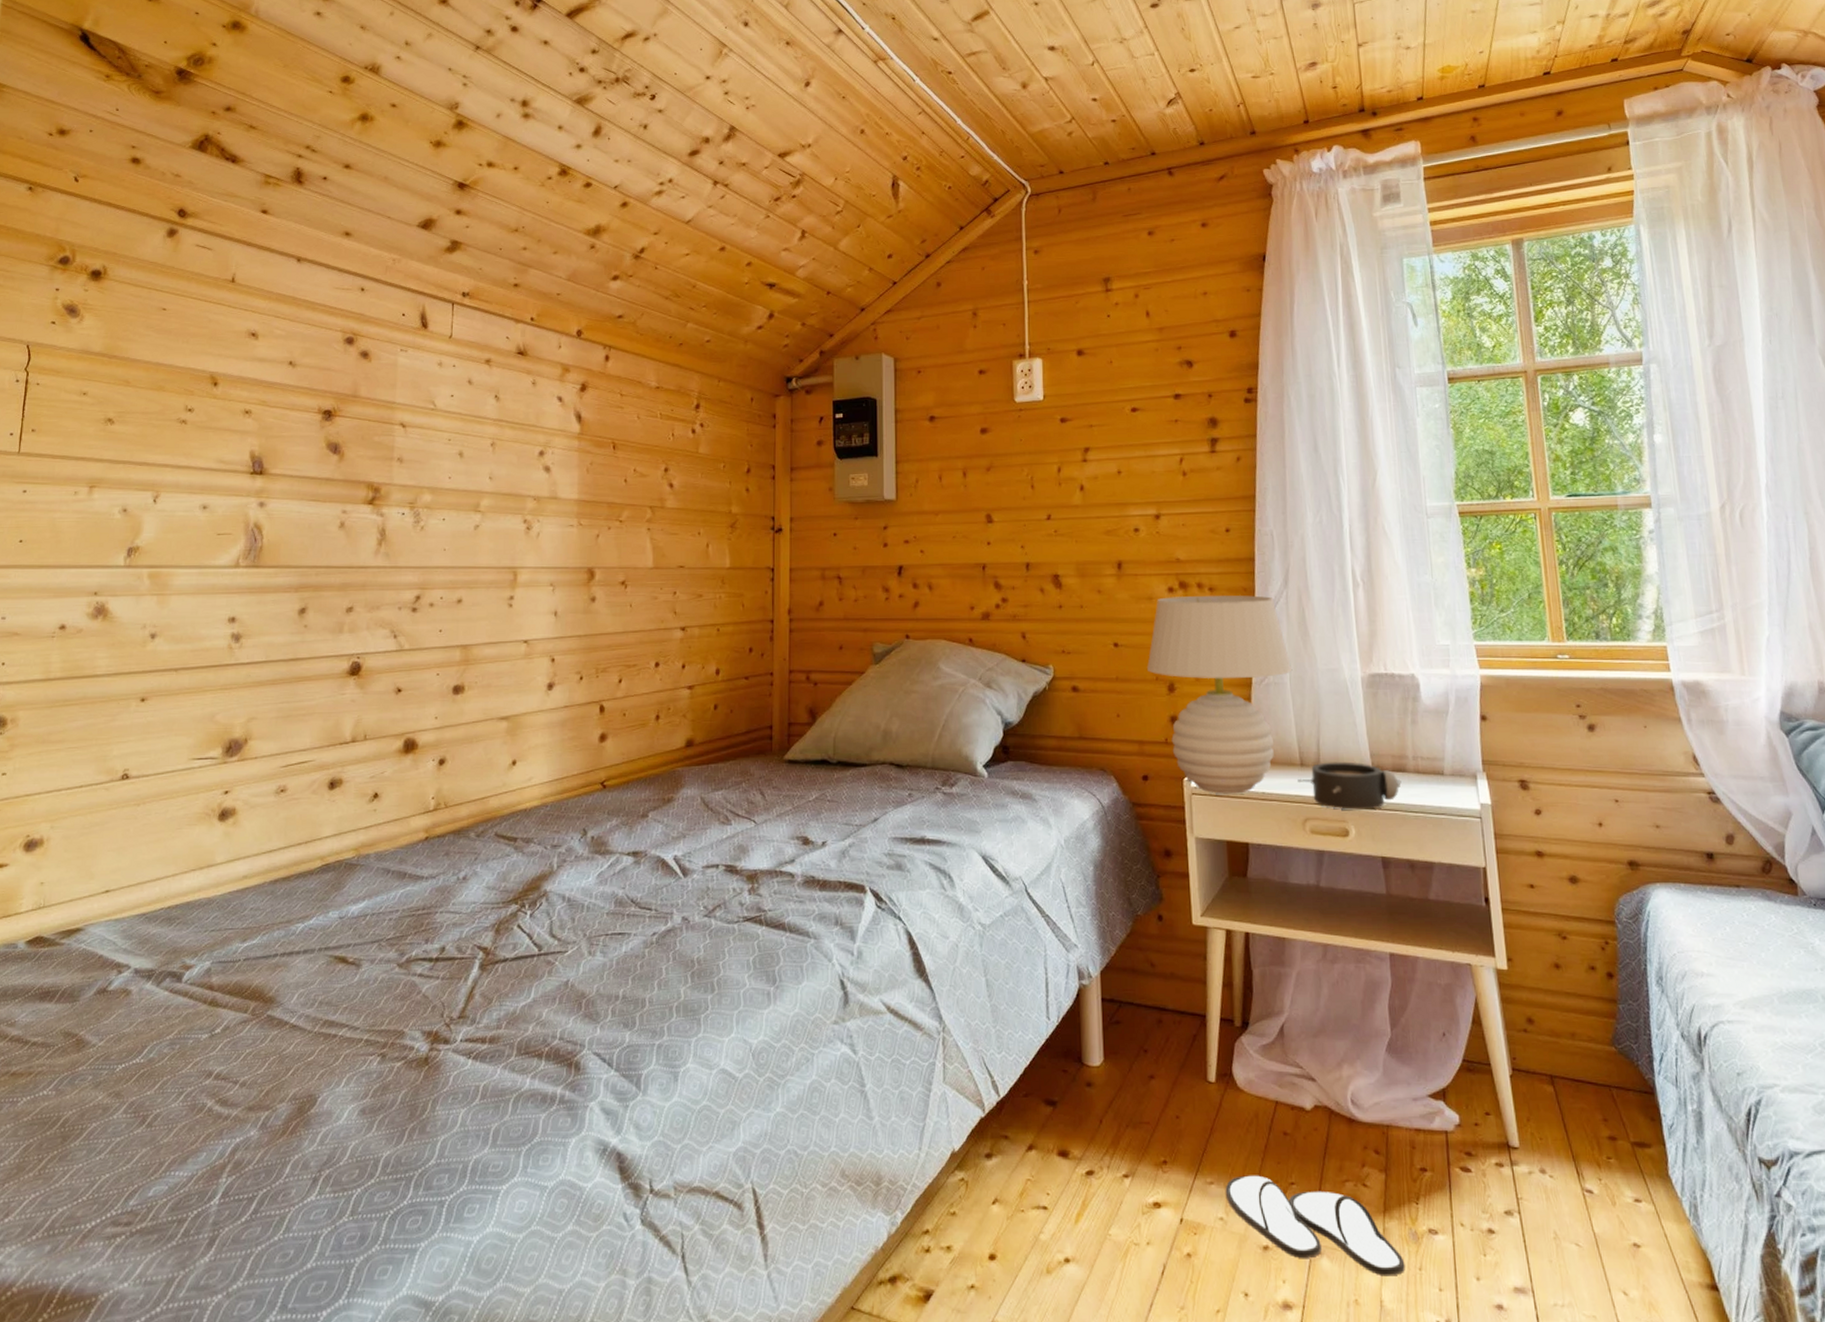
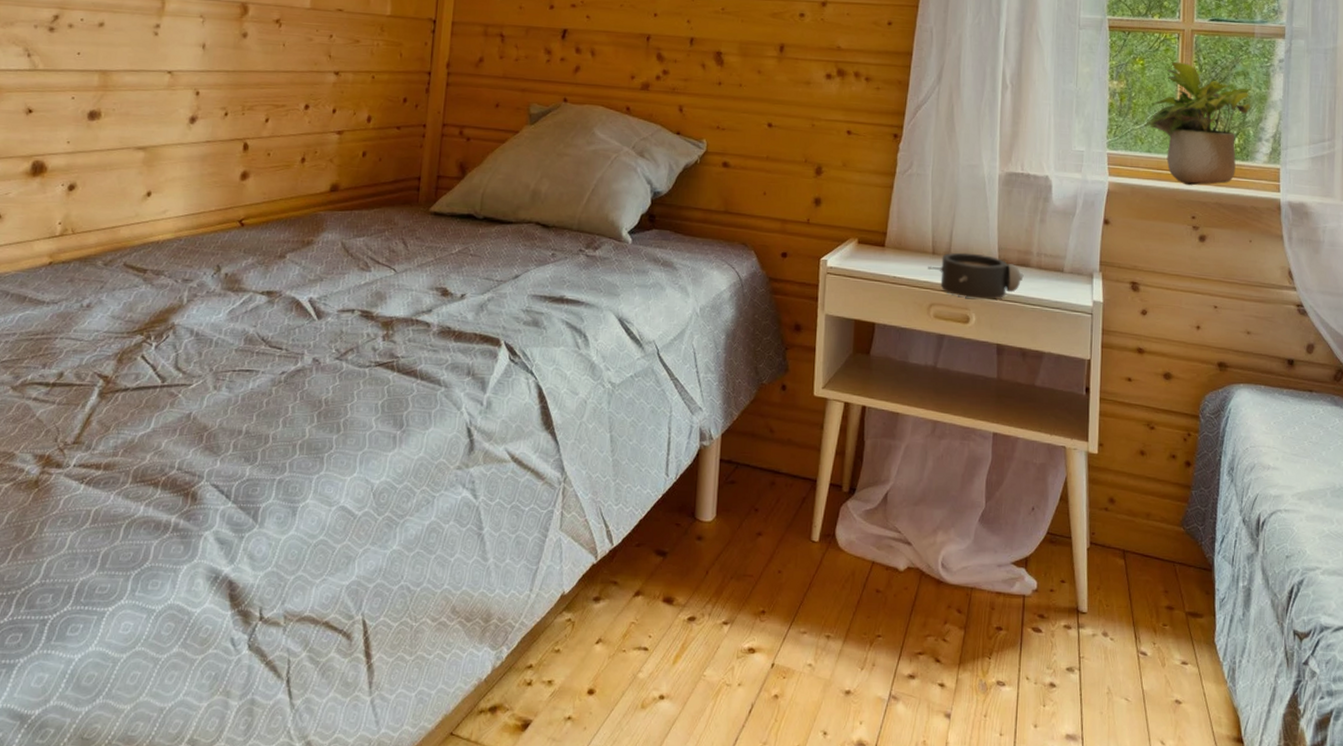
table lamp: present [1146,595,1293,794] -> none [796,83,936,276]
slippers: present [1225,1175,1405,1277] -> none [816,627,972,722]
potted plant: none [1509,542,1625,672] -> present [1142,61,1252,186]

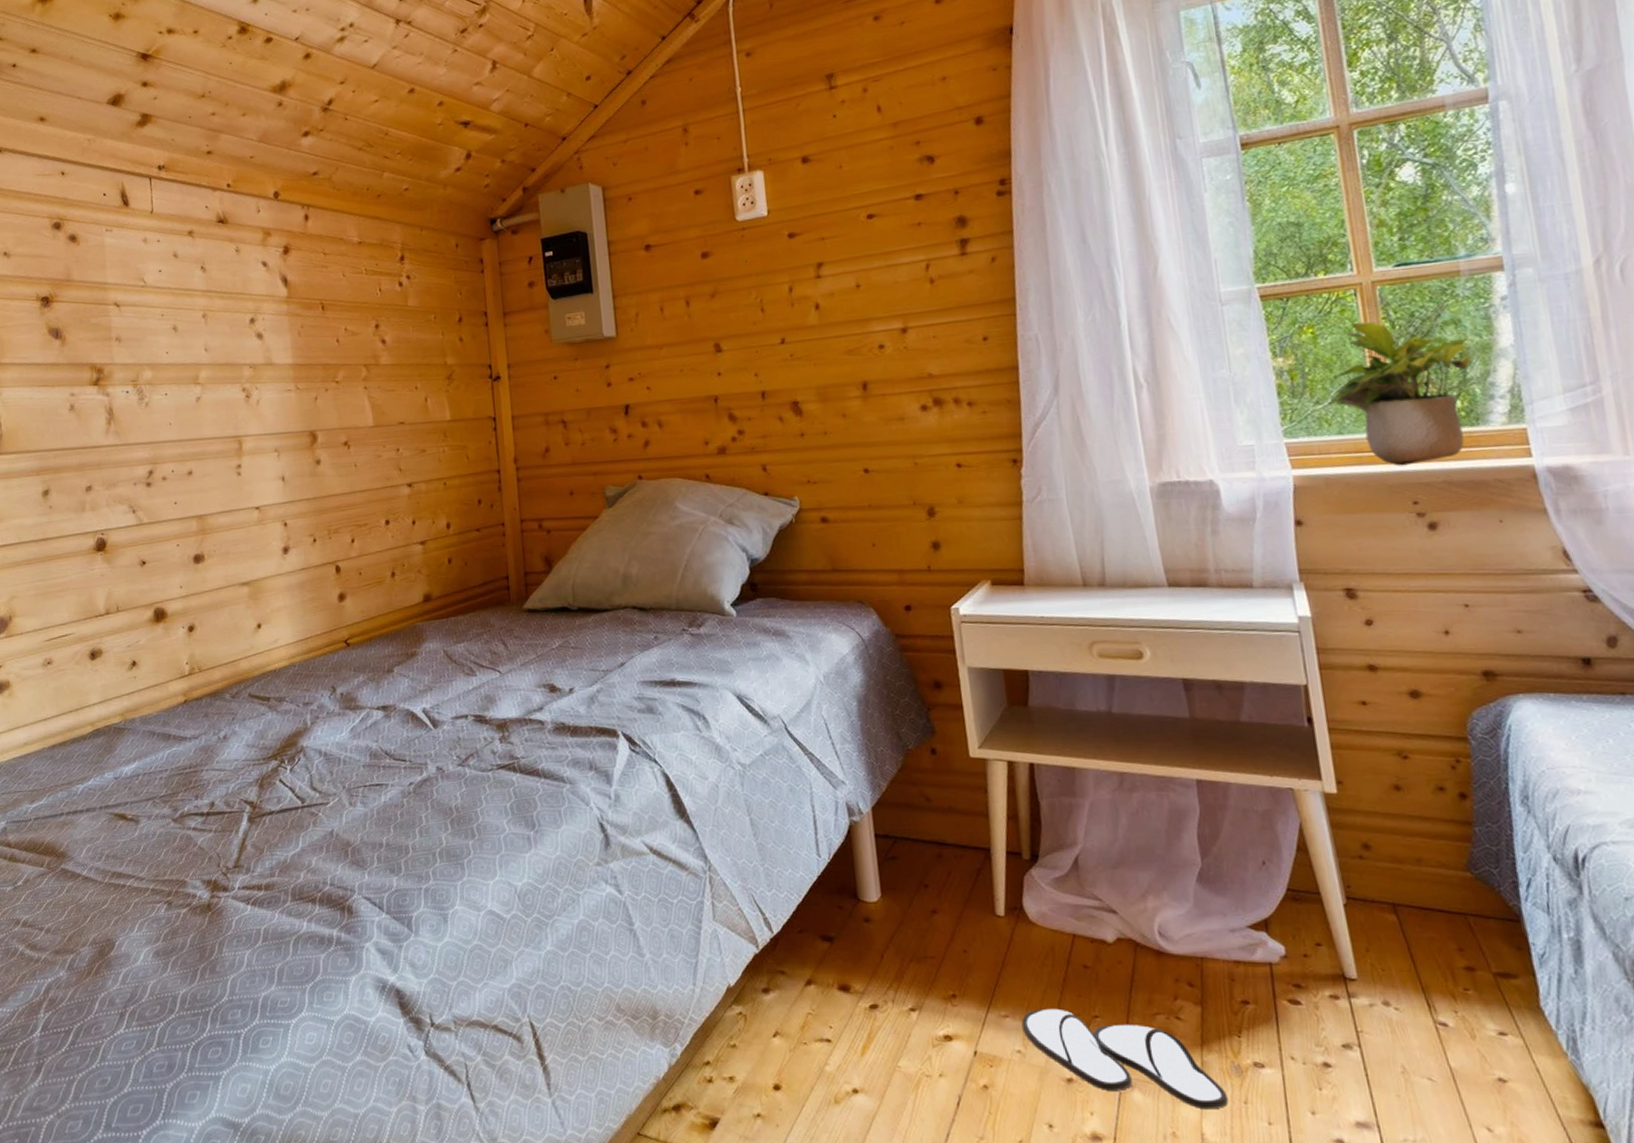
slippers: none [816,627,972,722] -> present [1021,1008,1229,1110]
alarm clock: present [928,252,1024,299] -> none [1081,579,1203,630]

